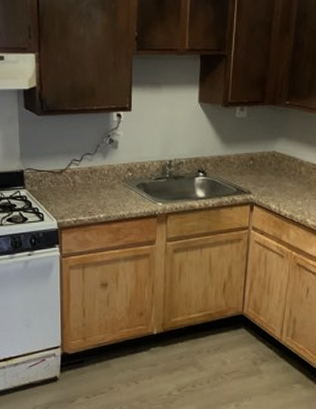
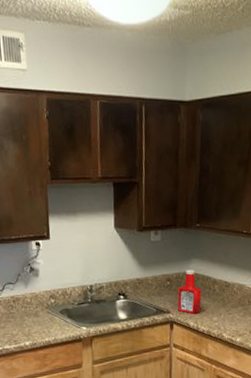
ketchup bottle: none [260,149,287,196] -> present [177,269,202,314]

